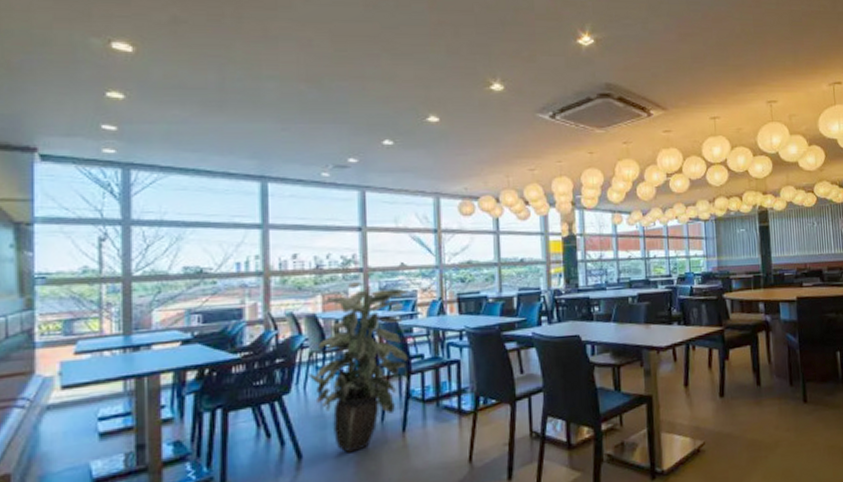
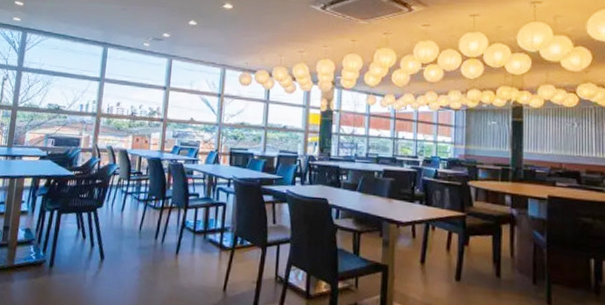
indoor plant: present [307,282,408,453] -> none [115,129,193,263]

